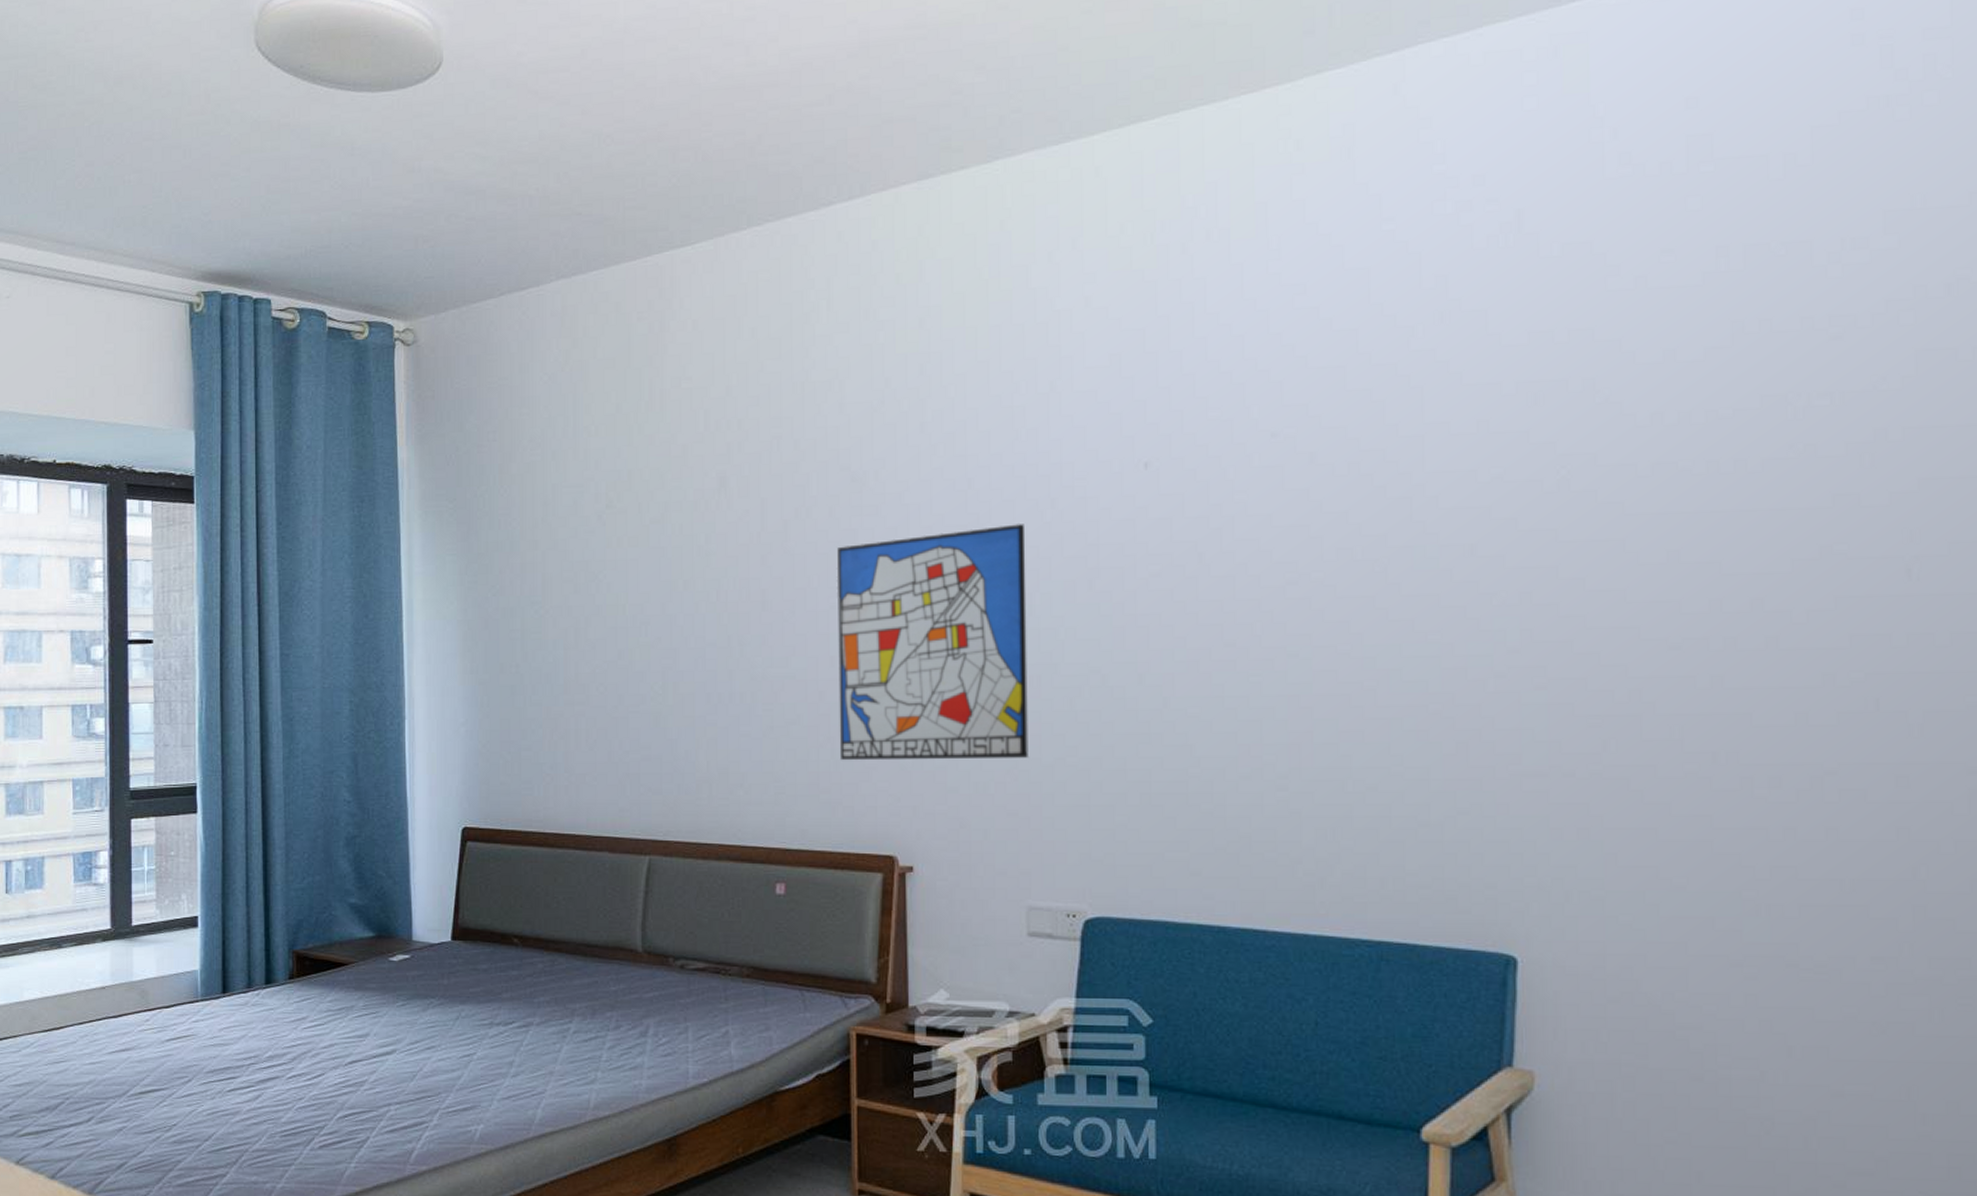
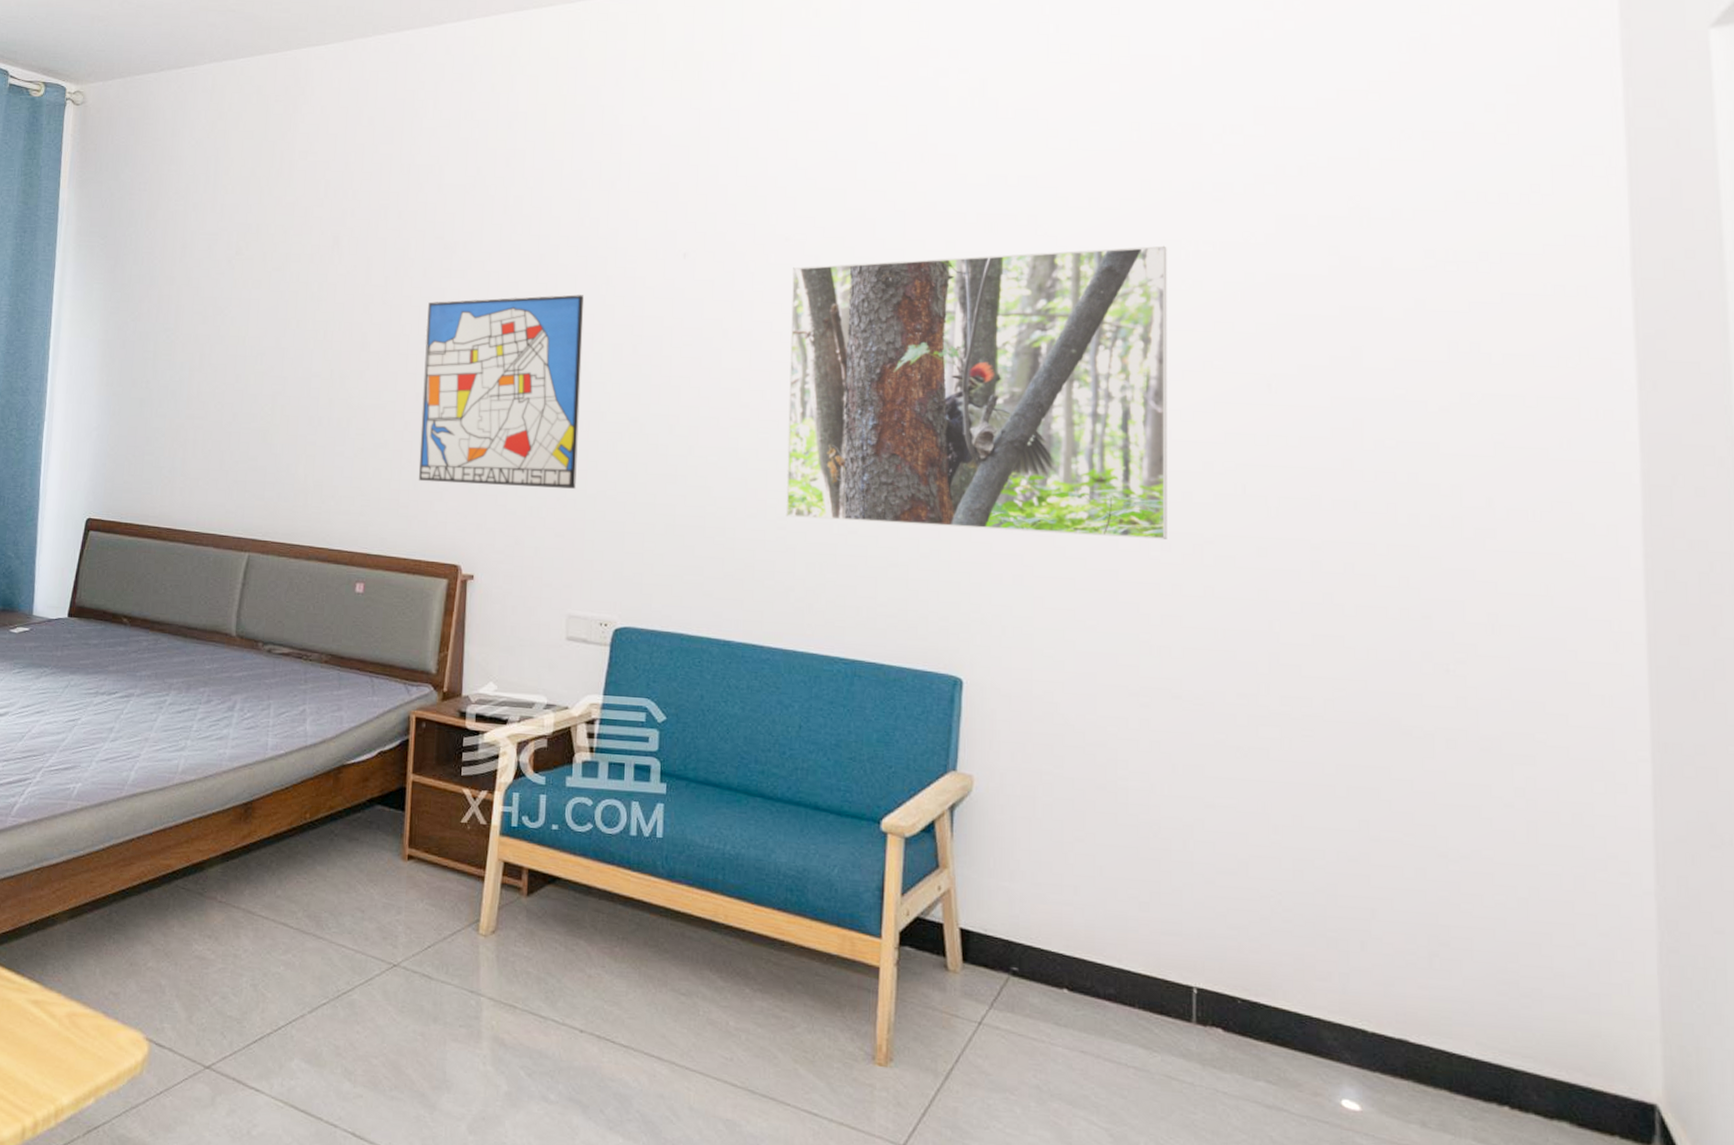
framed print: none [1282,403,1776,775] -> present [785,245,1167,540]

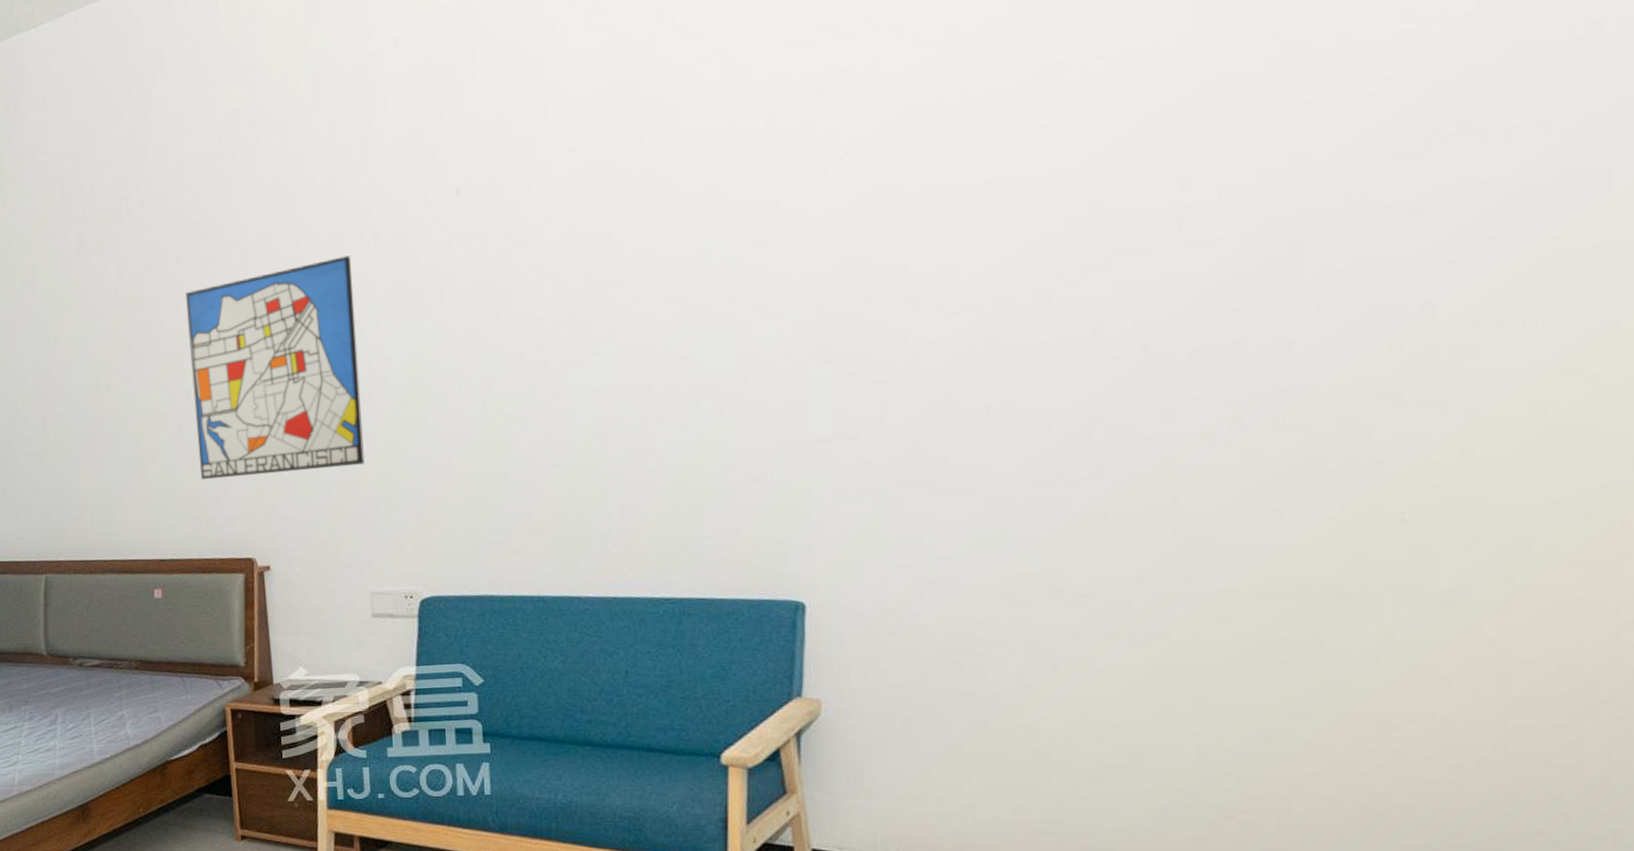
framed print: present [785,245,1167,540] -> none [583,71,1047,460]

